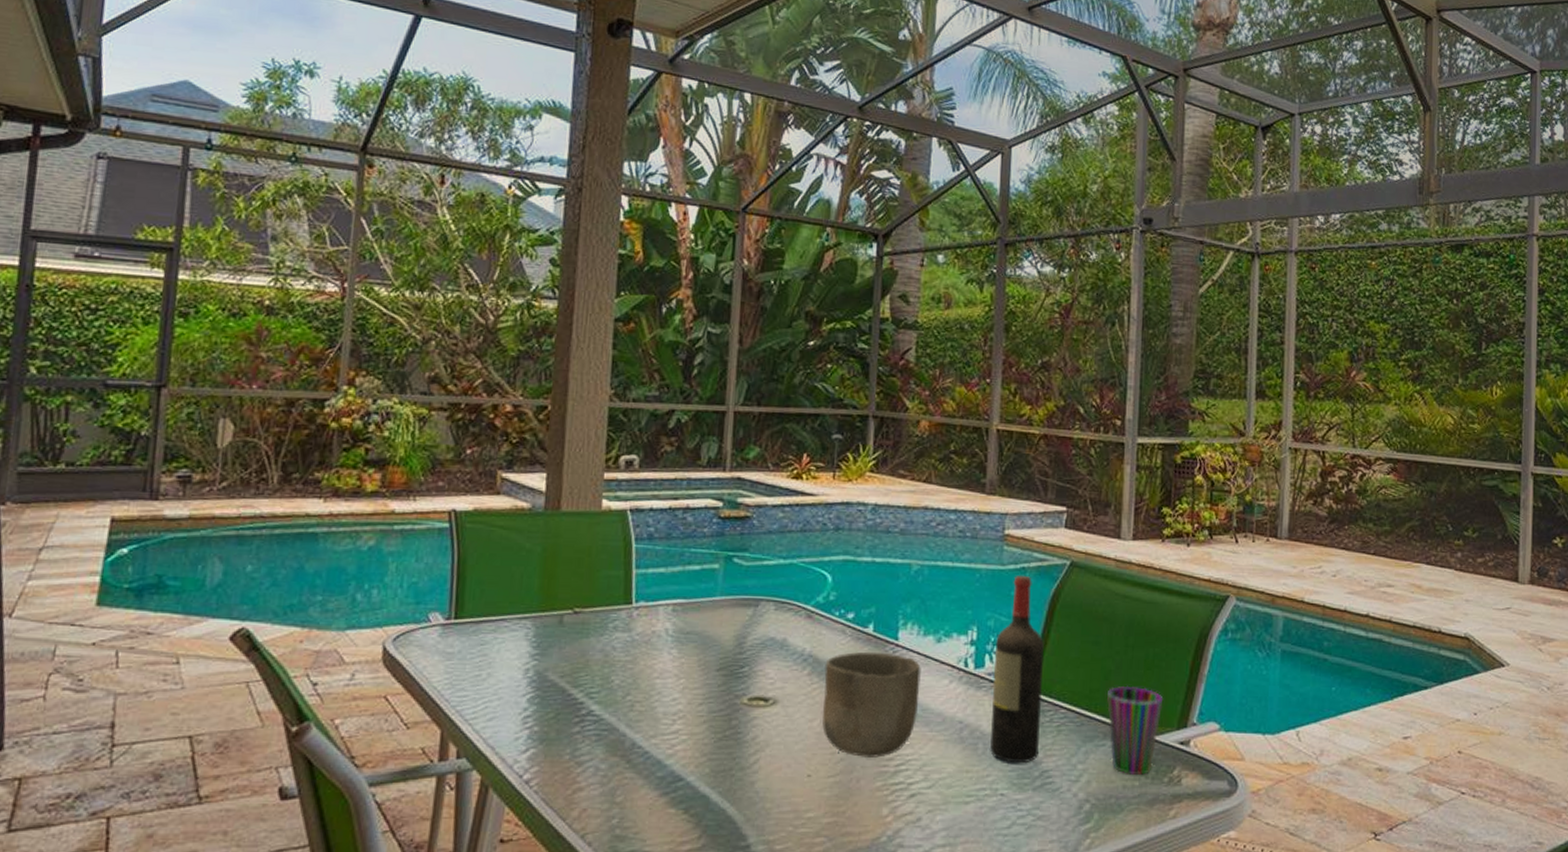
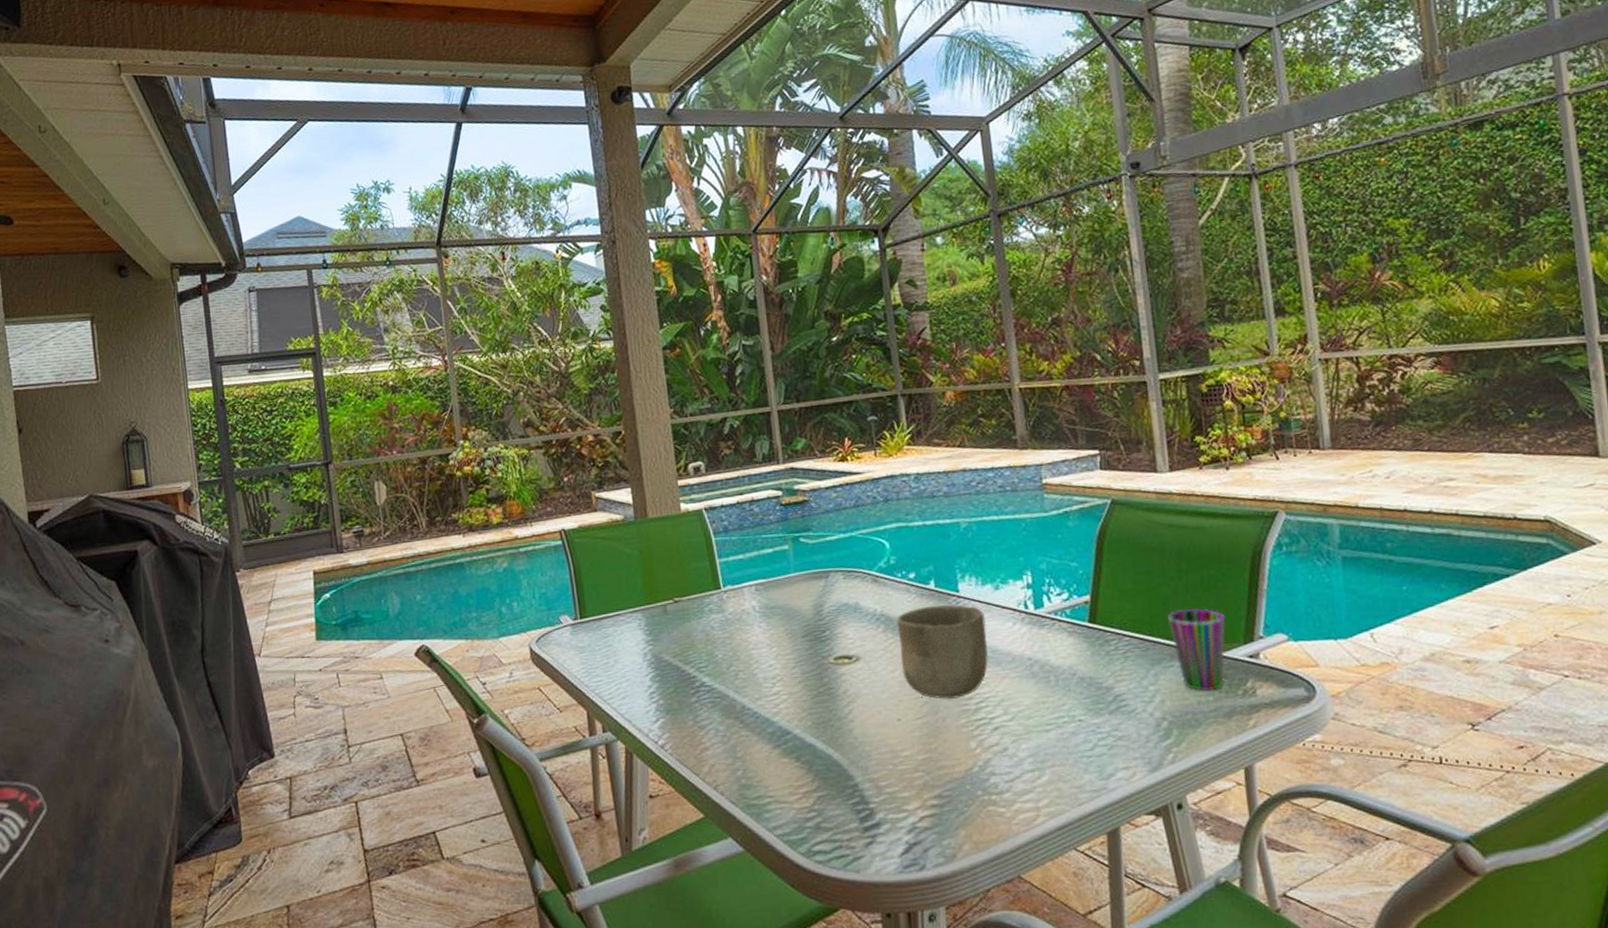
wine bottle: present [989,575,1045,764] -> none [1050,518,1109,691]

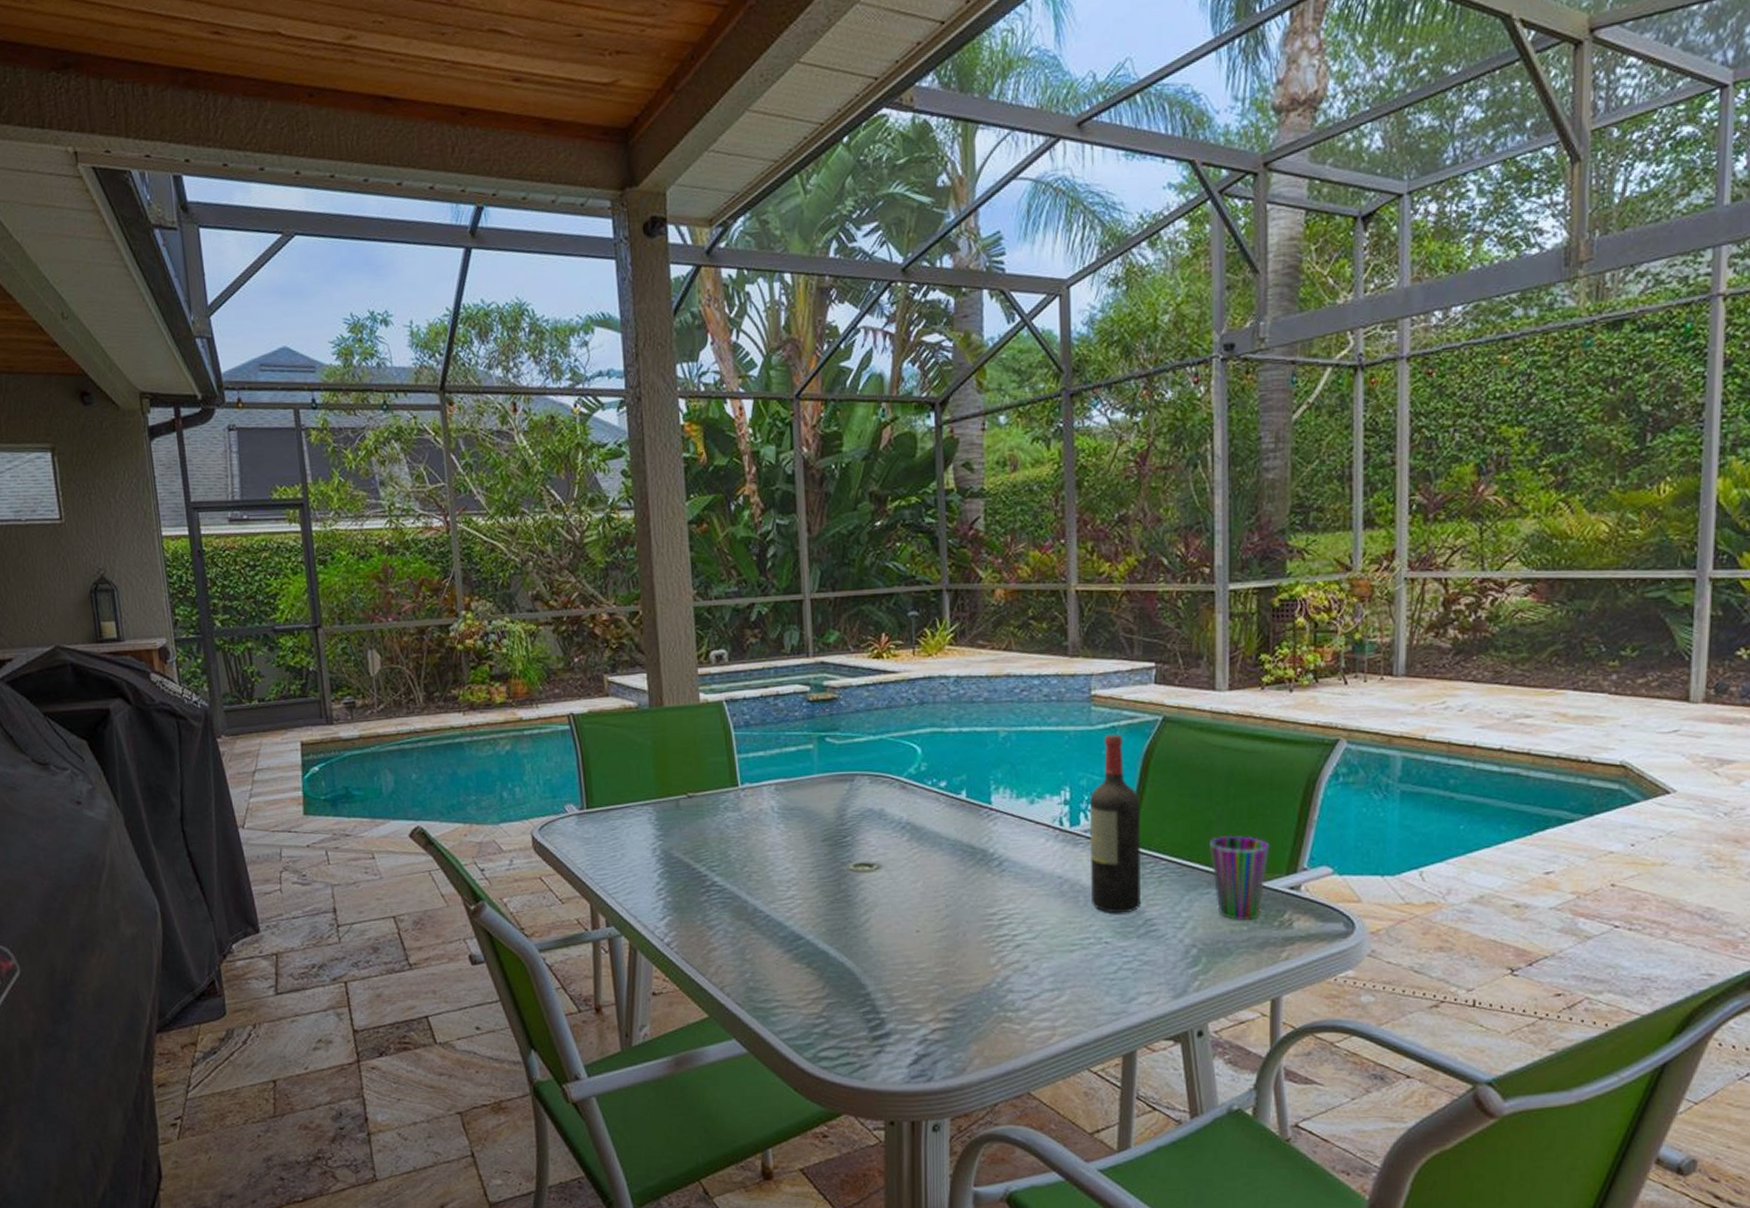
bowl: present [896,605,988,699] -> none [923,816,1017,913]
wine bottle: none [1050,518,1109,691] -> present [1089,733,1141,914]

